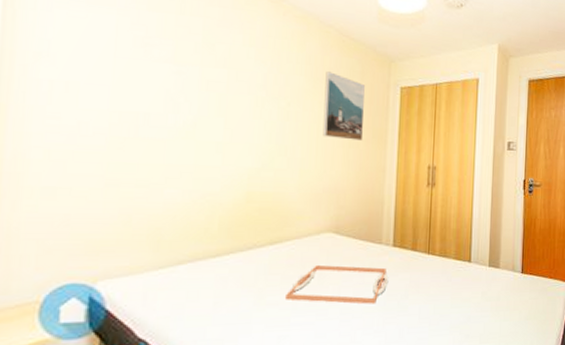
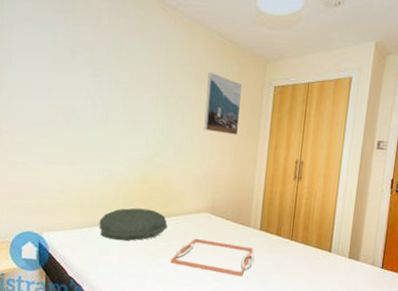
pillow: none [184,235,280,280] -> present [99,208,168,241]

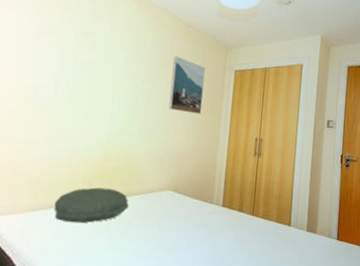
serving tray: present [171,239,254,277] -> none [130,218,216,256]

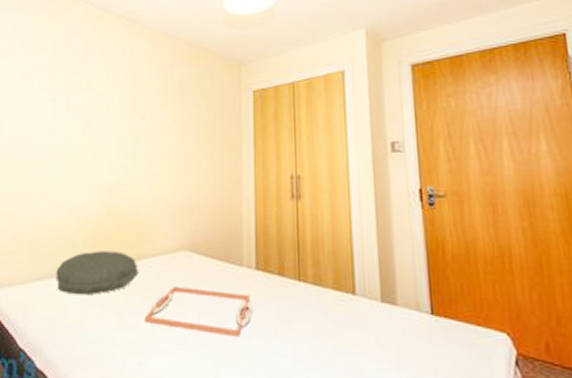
serving tray: none [130,218,216,256] -> present [145,287,252,337]
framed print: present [168,56,205,114] -> none [175,83,216,151]

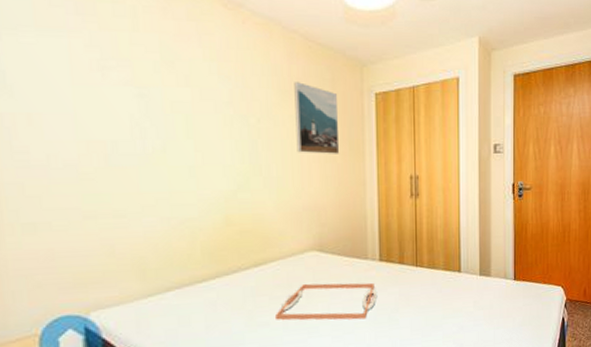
pillow: present [56,250,139,295] -> none [171,258,266,305]
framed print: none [175,83,216,151] -> present [294,82,340,154]

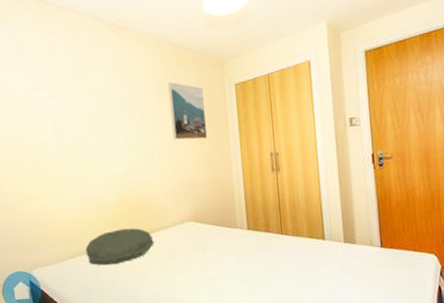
pillow: none [171,258,266,305] -> present [85,228,154,266]
serving tray: present [276,283,376,320] -> none [163,249,247,282]

